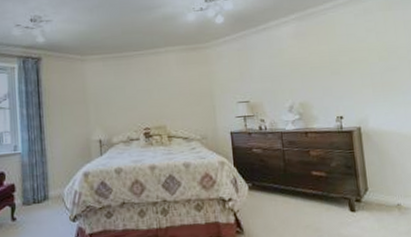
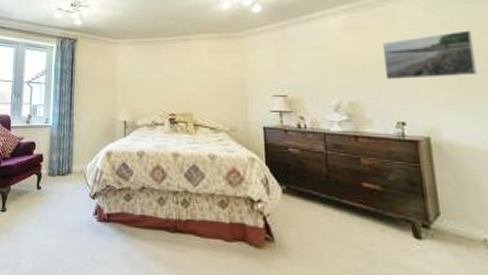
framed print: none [324,34,393,81] -> present [382,30,477,80]

